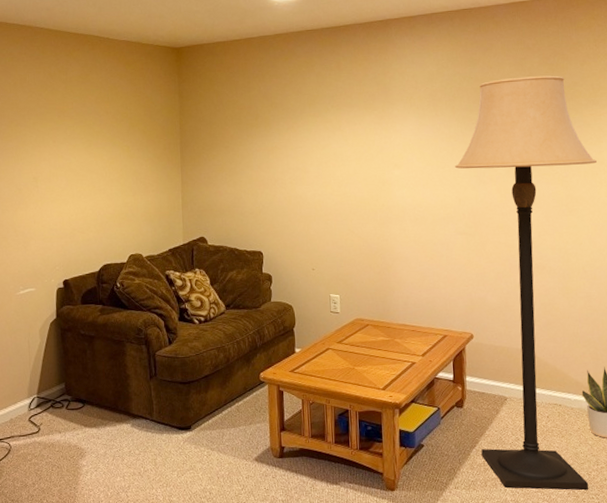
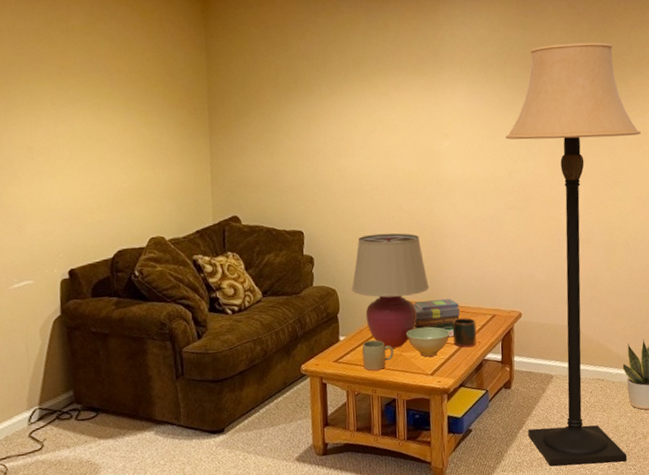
table lamp: none [307,255,380,362] -> present [352,233,429,349]
mug: none [316,353,347,382] -> present [362,340,394,371]
bowl: none [359,343,401,372] -> present [406,326,450,357]
books: none [365,318,411,355] -> present [413,299,460,338]
mug: none [403,337,428,366] -> present [452,318,477,348]

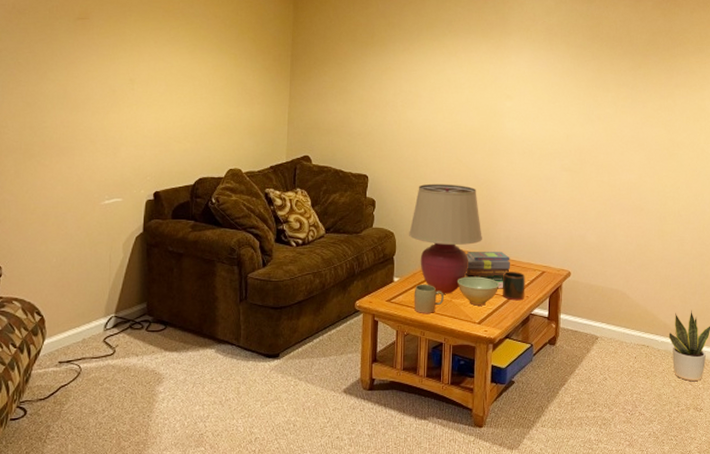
lamp: present [505,42,642,467] -> none [565,18,700,431]

